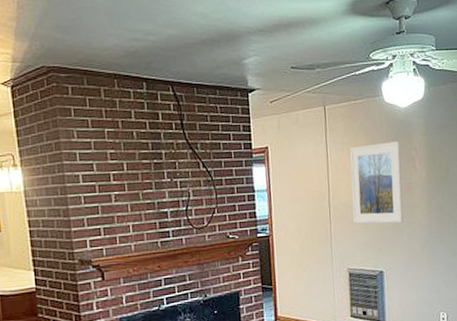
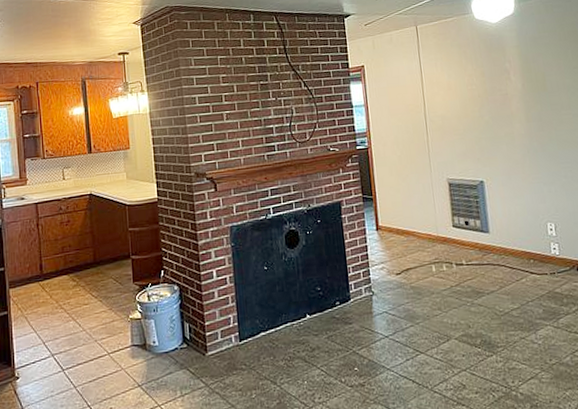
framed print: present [349,140,404,224] -> none [442,54,501,135]

